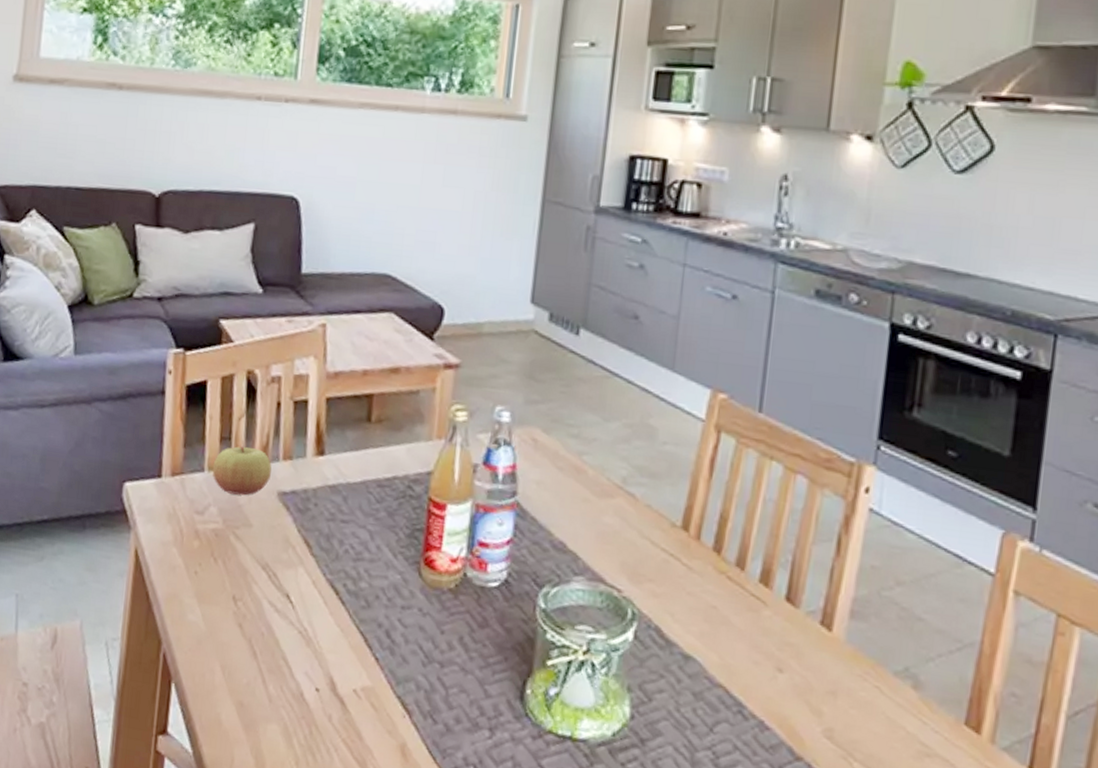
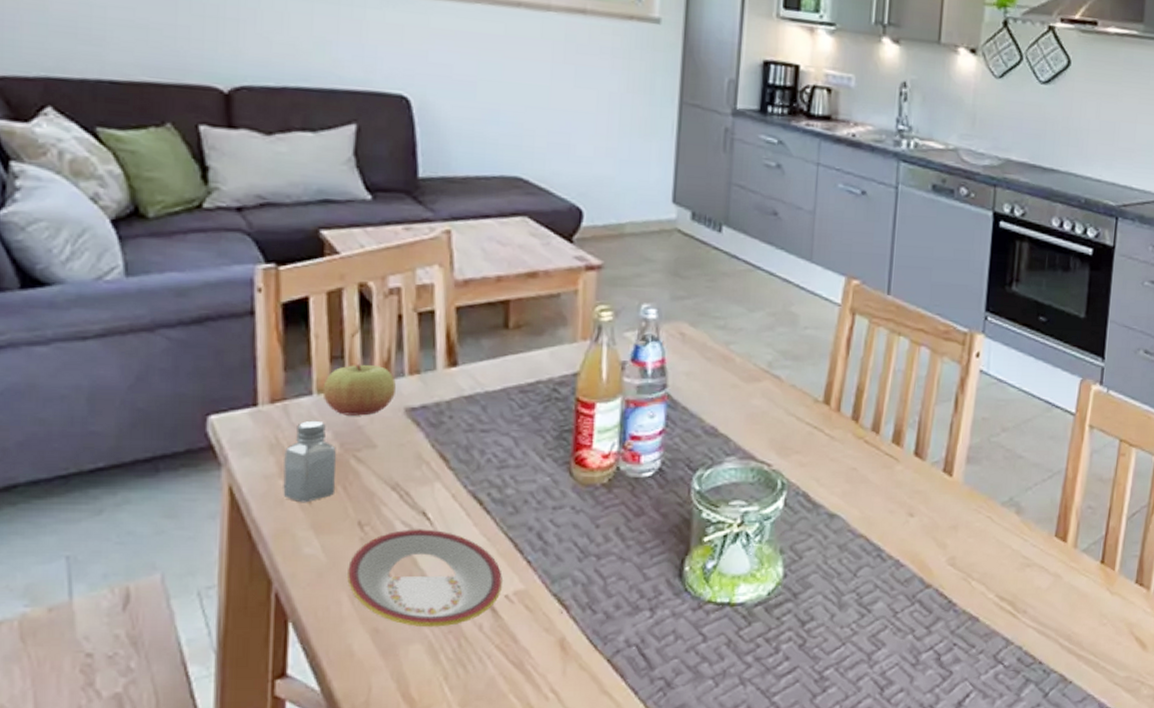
saltshaker: none [175,496,220,572] -> present [283,421,336,503]
plate: none [221,609,352,711] -> present [347,529,502,628]

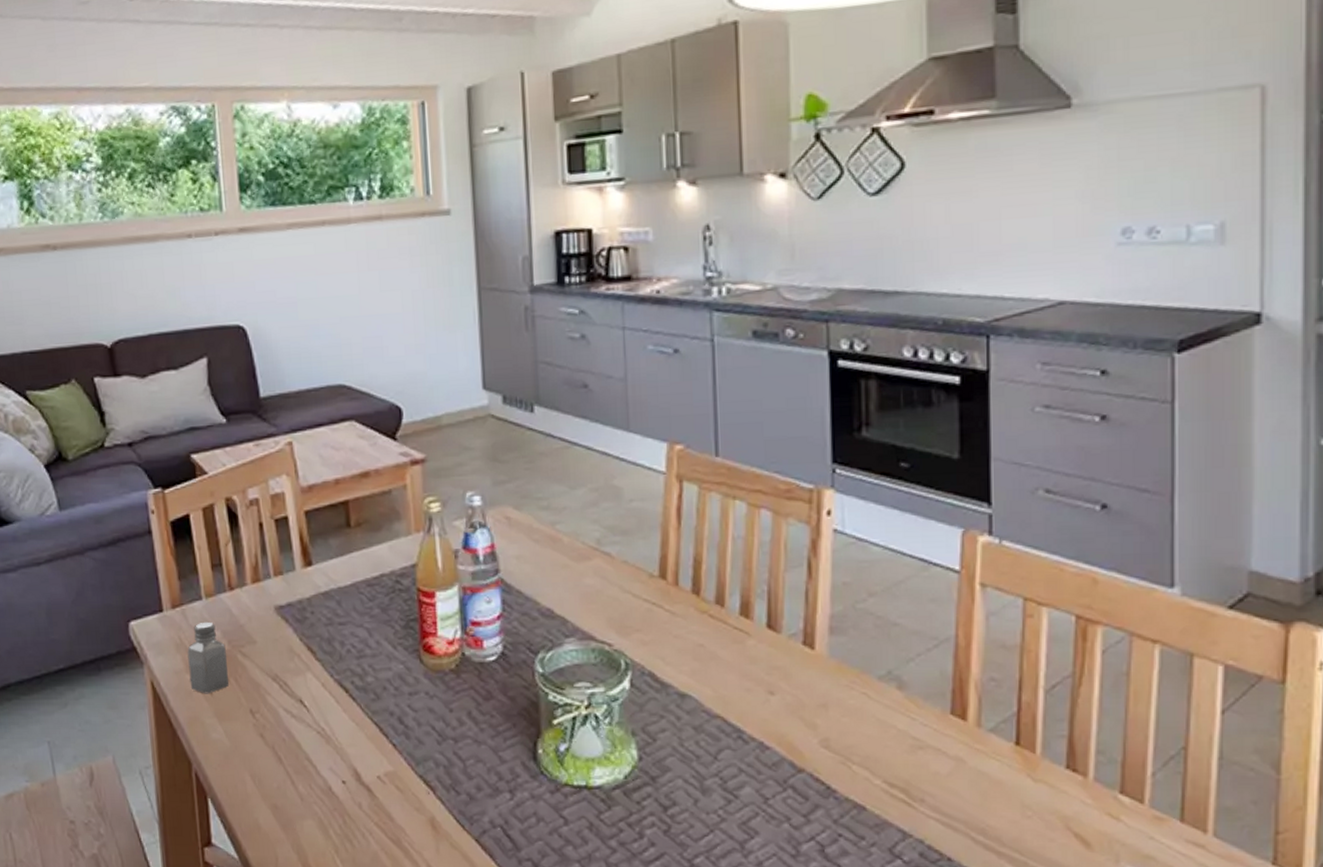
apple: present [322,364,396,416] -> none [209,569,265,616]
plate: present [347,529,502,628] -> none [247,715,374,805]

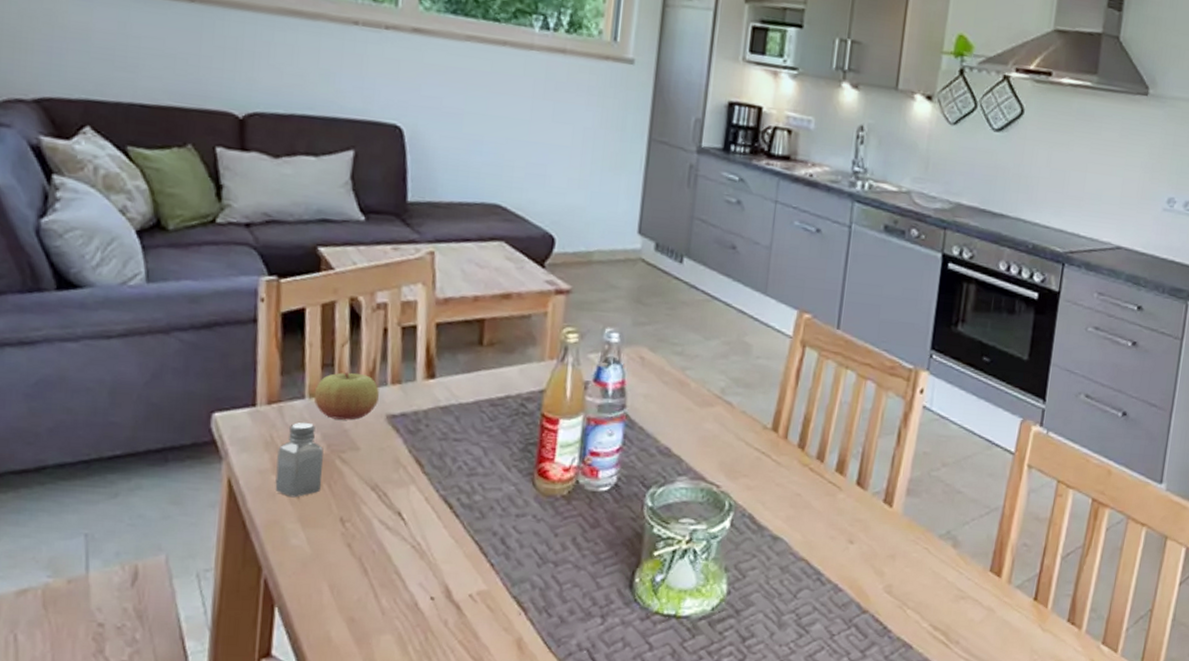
apple: none [209,569,265,616] -> present [313,372,379,420]

